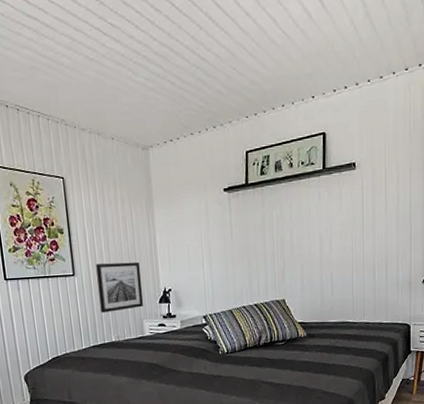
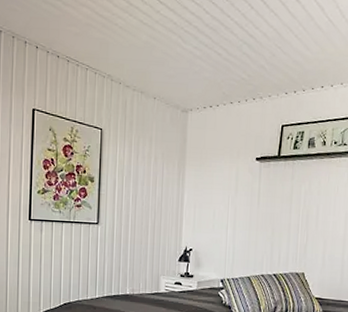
wall art: present [96,262,143,313] -> none [119,215,164,265]

